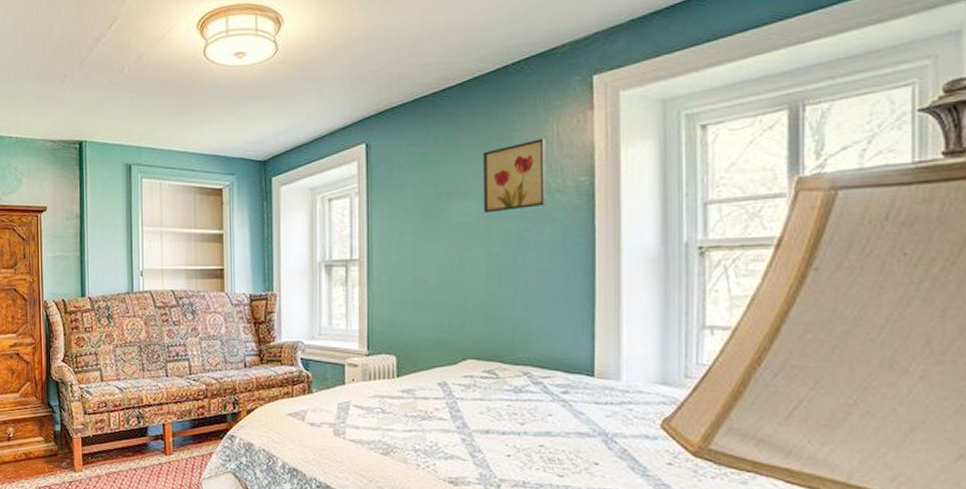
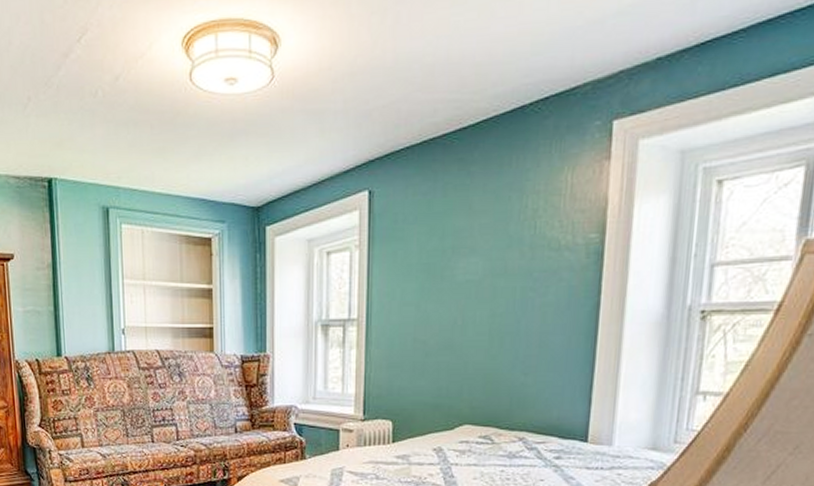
wall art: present [484,139,546,213] -> none [490,190,559,271]

